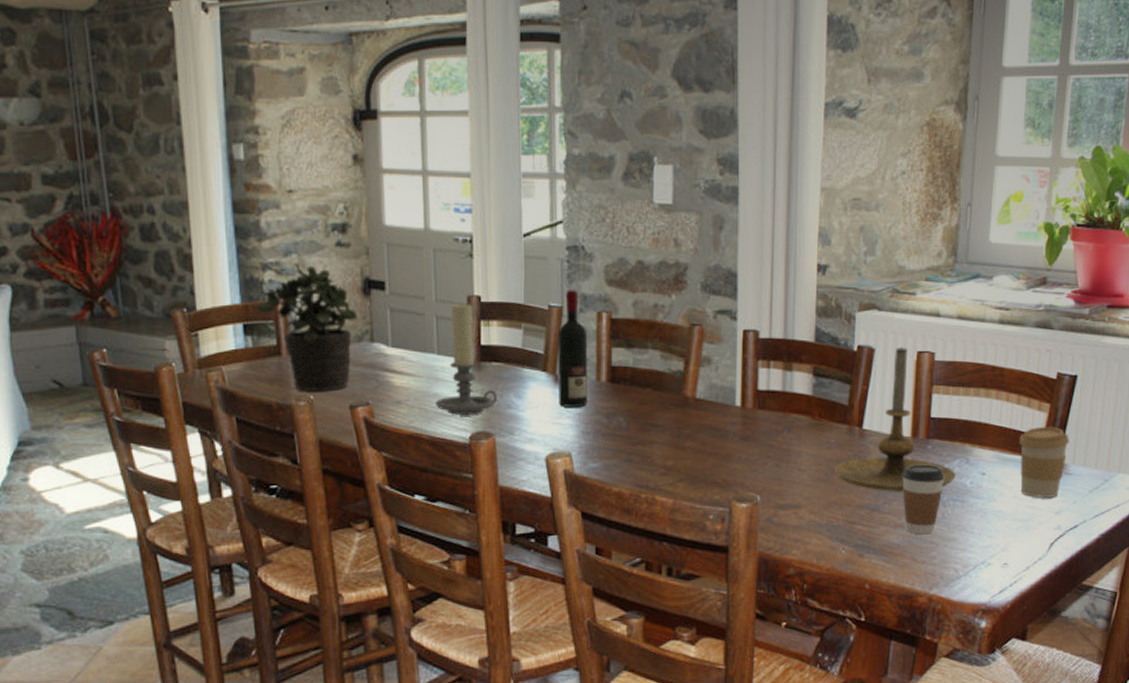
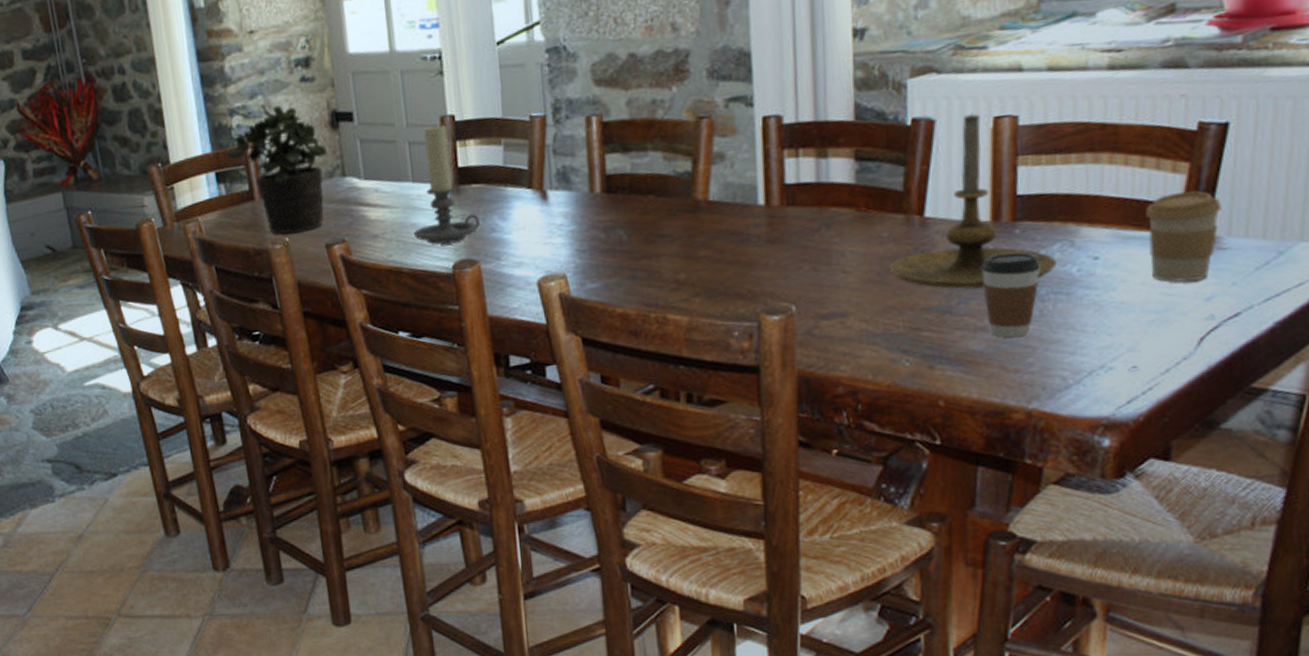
wine bottle: present [557,290,588,407] -> none [542,95,581,225]

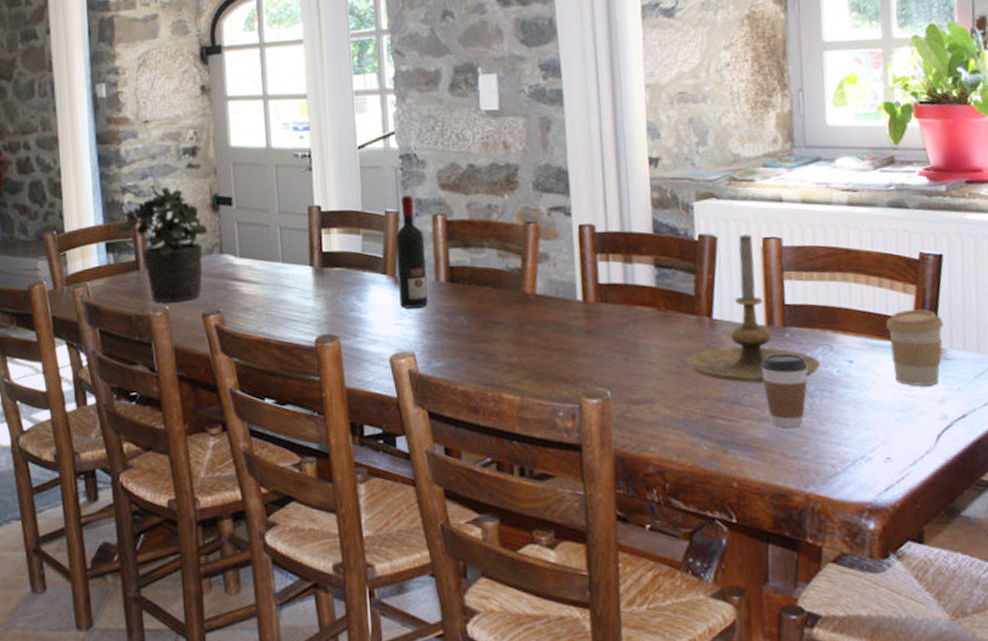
candle holder: present [414,124,480,244] -> none [282,212,340,320]
wine bottle: none [542,95,581,225] -> present [395,195,428,308]

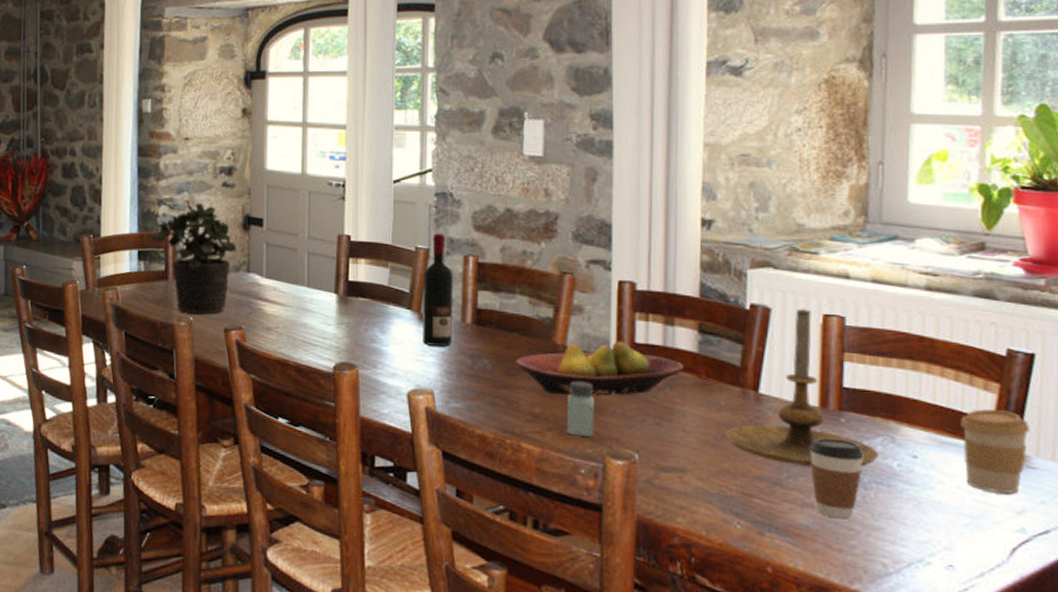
fruit bowl: none [490,283,644,343] -> present [515,341,684,396]
saltshaker: none [541,327,569,381] -> present [566,381,594,437]

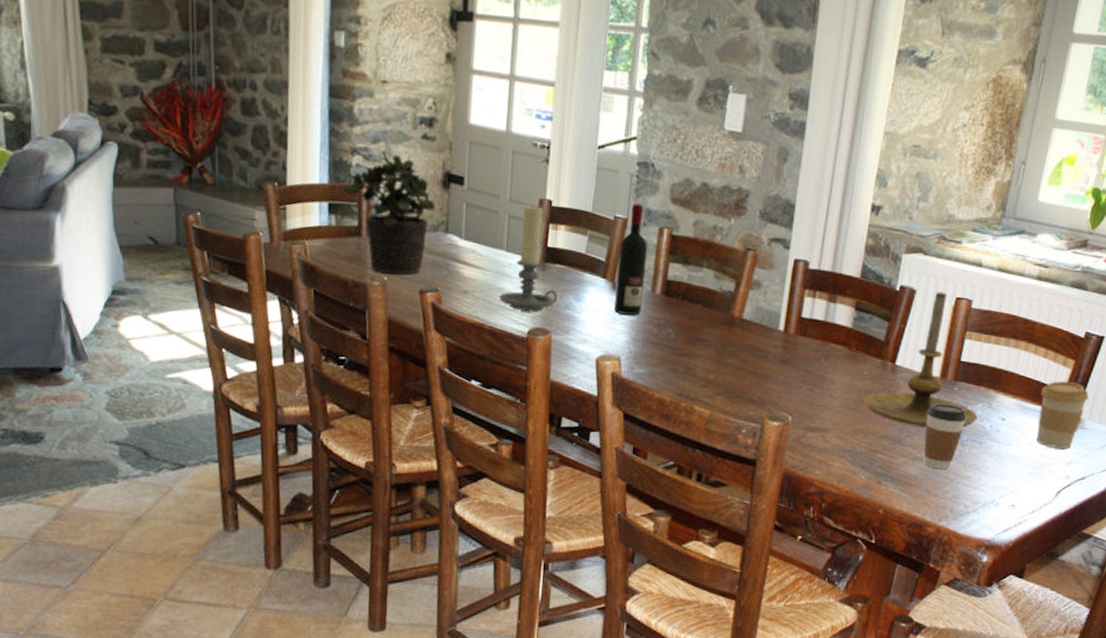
candle holder: none [303,240,362,347] -> present [500,204,557,312]
fruit bowl: present [515,341,684,396] -> none [696,315,839,365]
saltshaker: present [566,381,594,437] -> none [734,351,761,401]

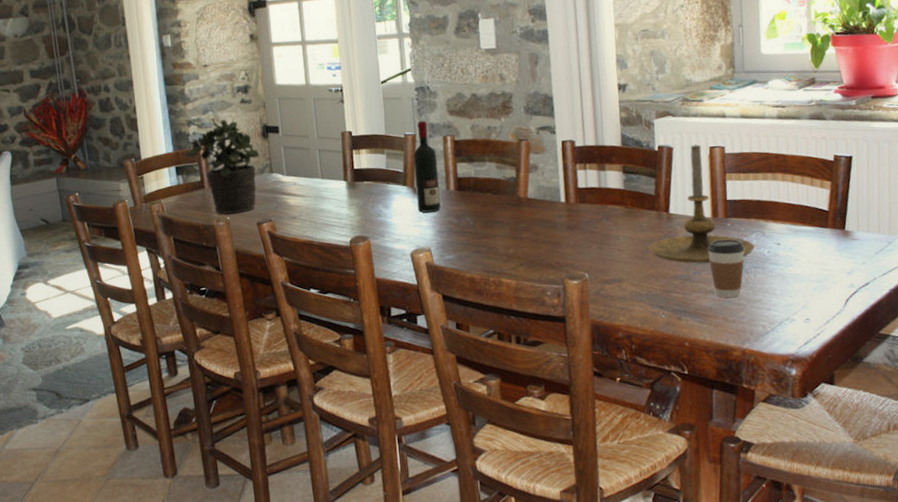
candle holder: present [500,204,557,312] -> none [322,137,369,225]
coffee cup: present [1037,381,1089,449] -> none [807,200,852,261]

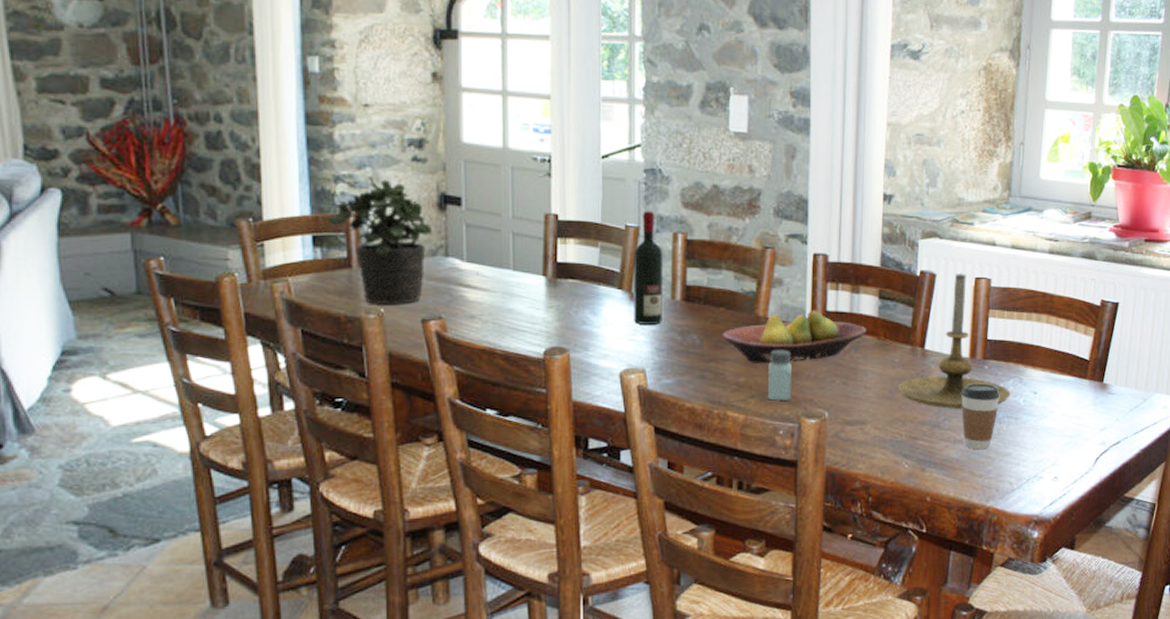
fruit bowl: none [490,188,615,237] -> present [722,310,866,364]
saltshaker: none [532,224,555,267] -> present [767,350,791,401]

